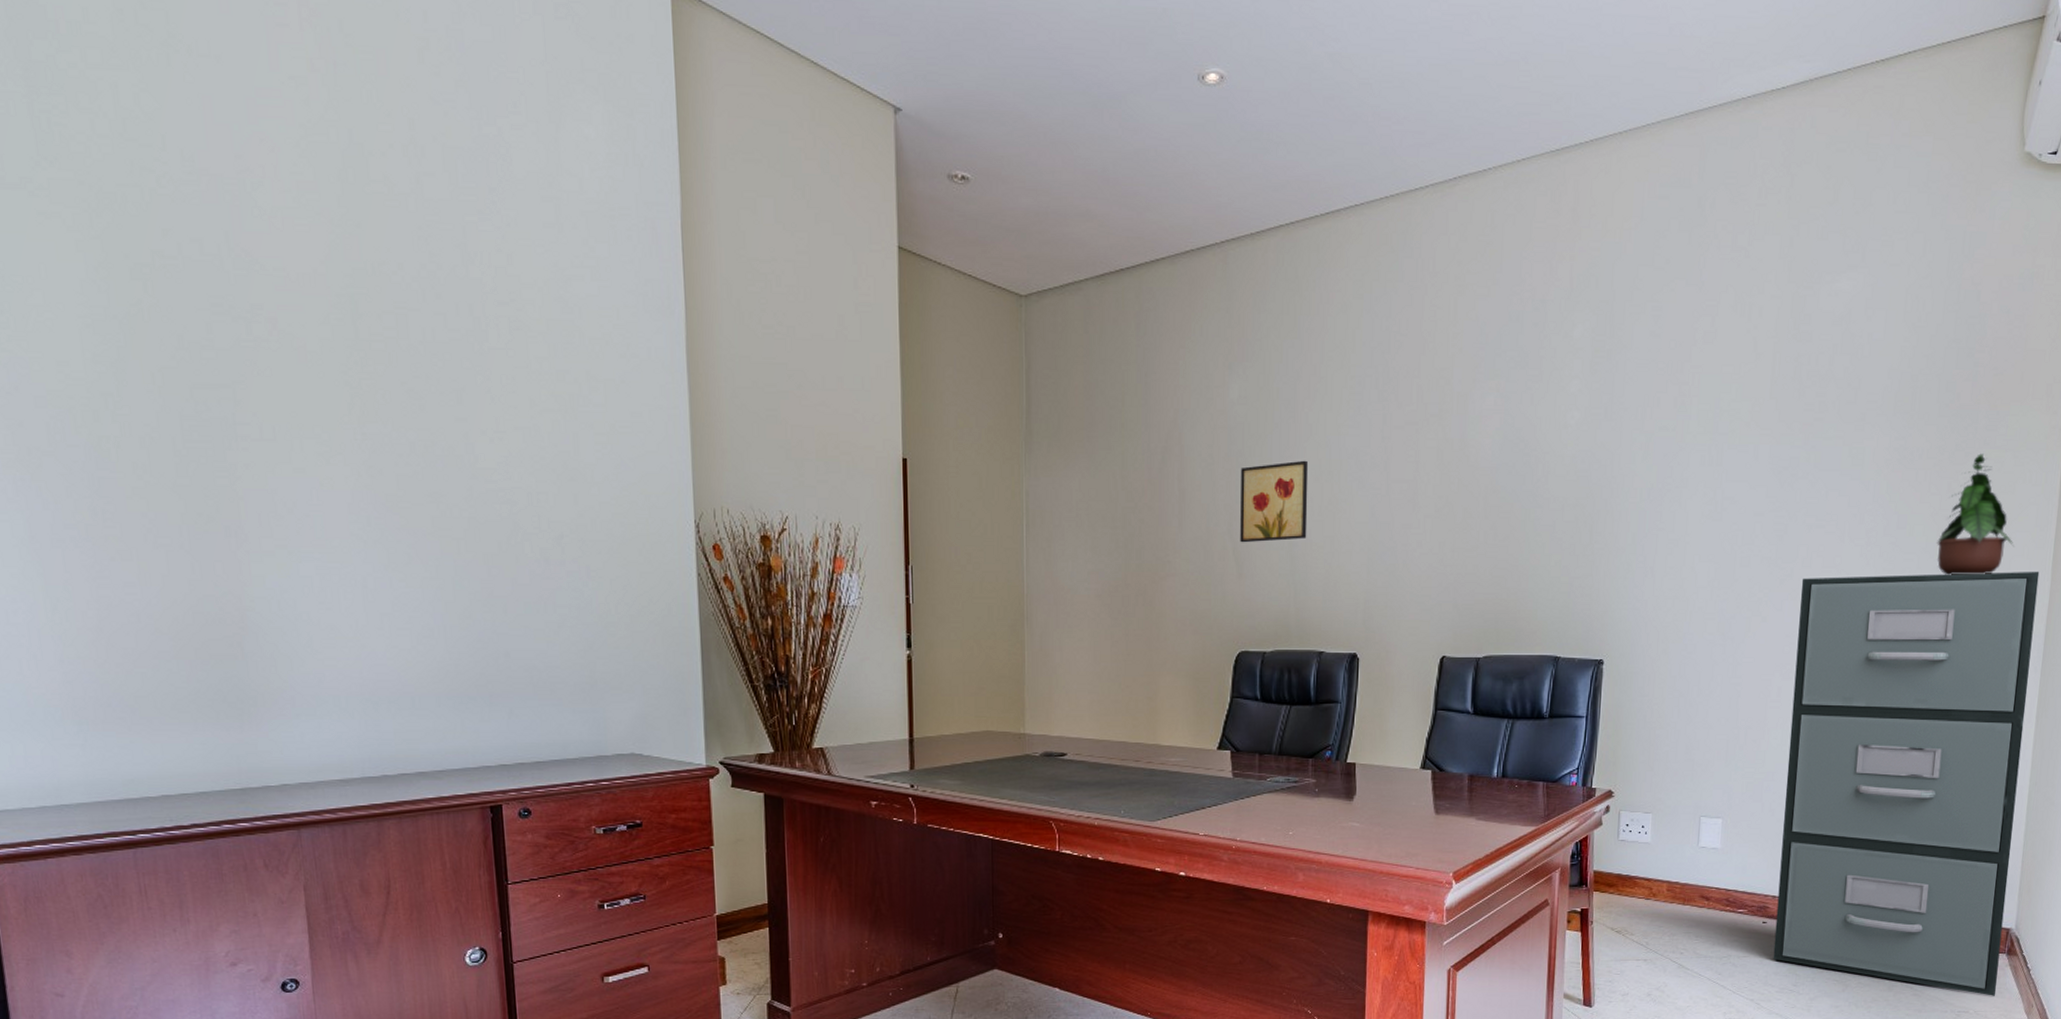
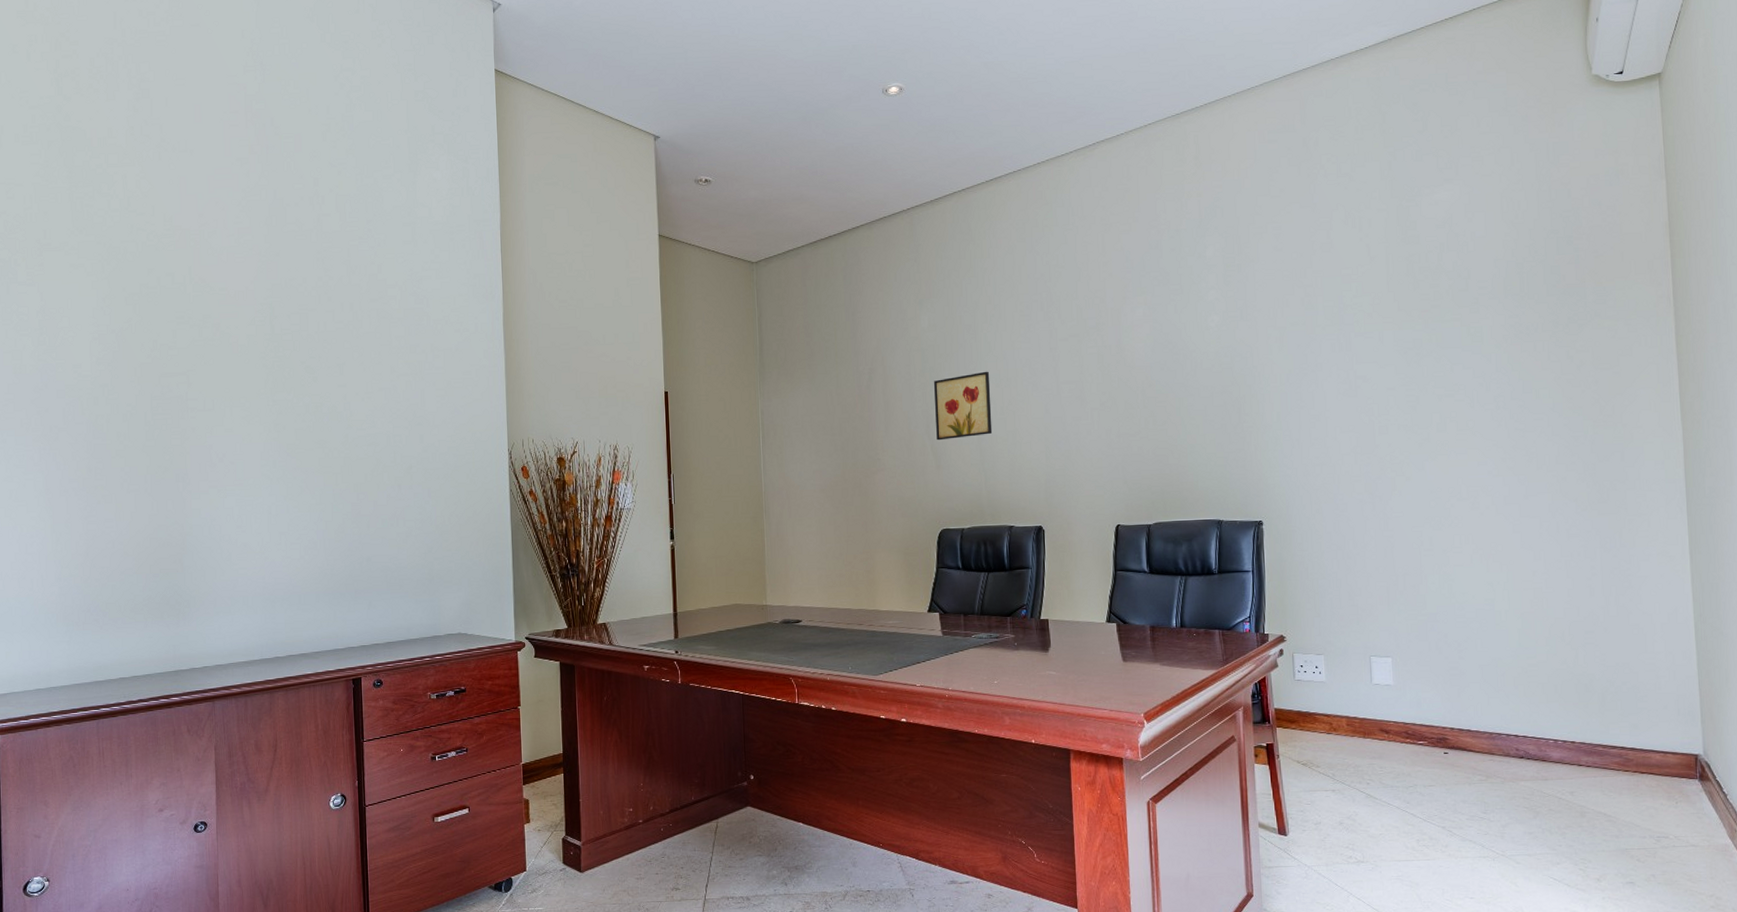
filing cabinet: present [1773,571,2040,996] -> none [1439,421,1695,821]
potted plant: present [1937,453,2014,575] -> none [1564,324,1640,431]

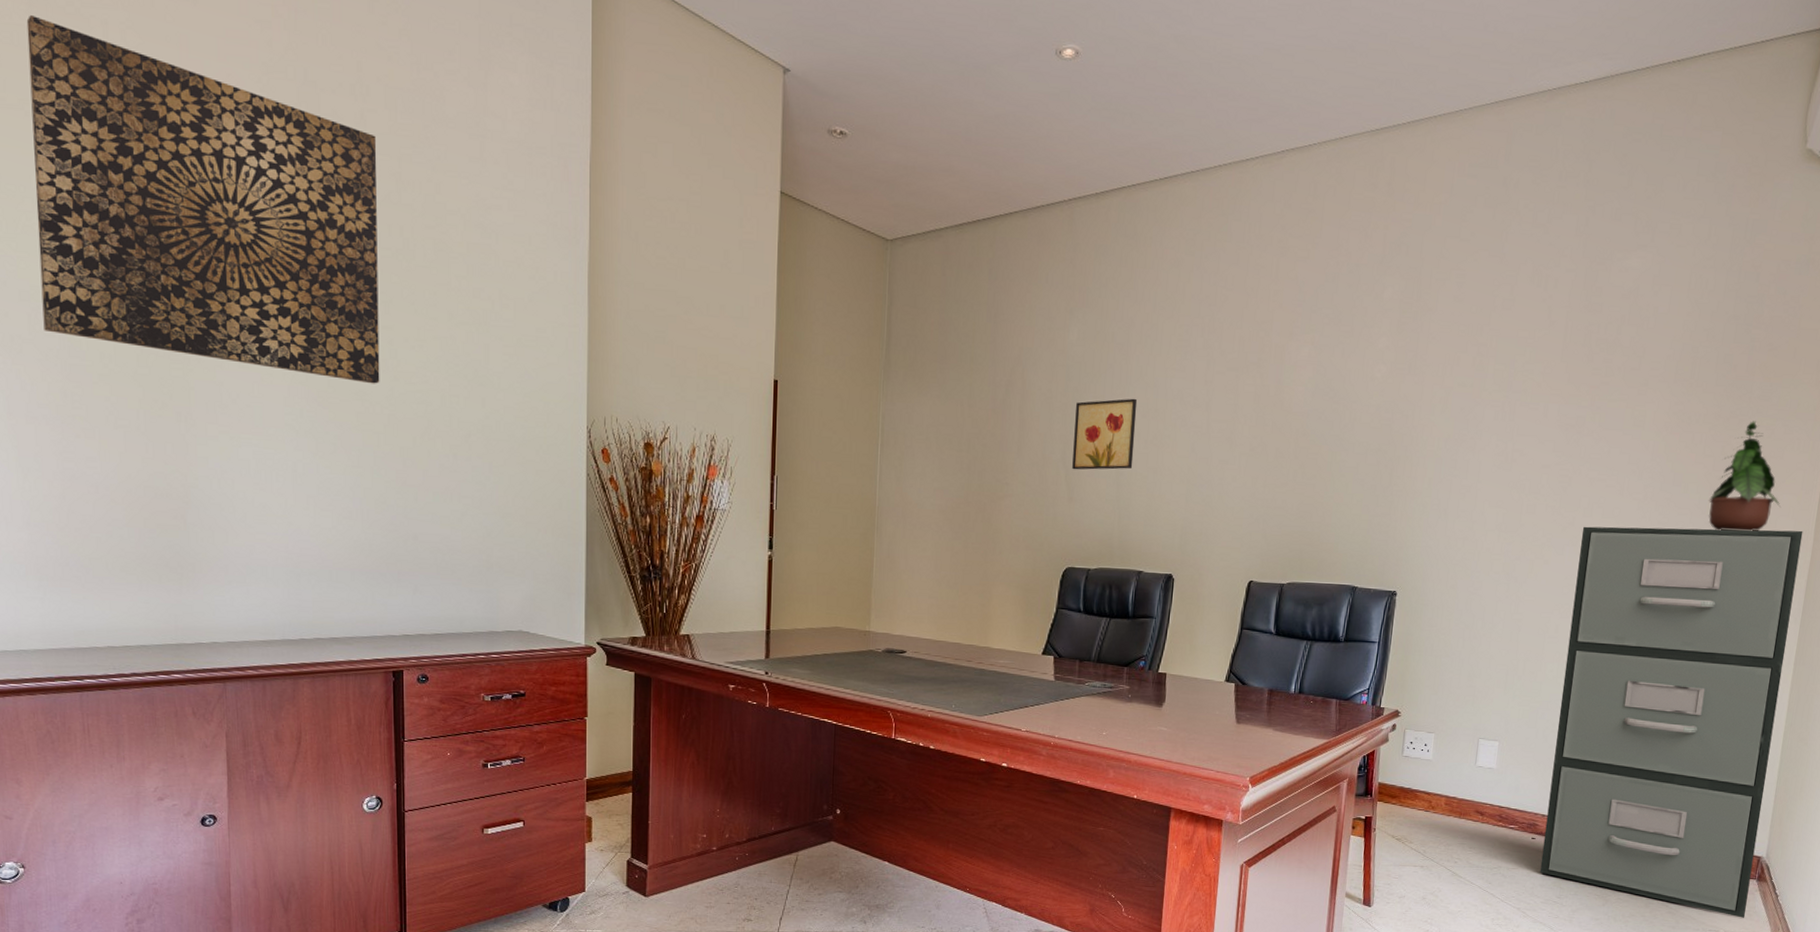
wall art: none [67,179,337,434] -> present [26,15,380,384]
filing cabinet: none [1439,421,1695,821] -> present [1539,526,1803,918]
potted plant: none [1564,324,1640,431] -> present [1708,421,1781,531]

